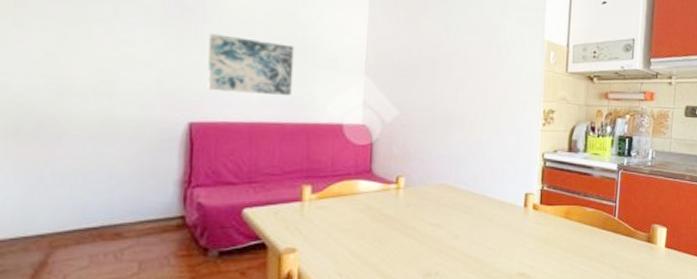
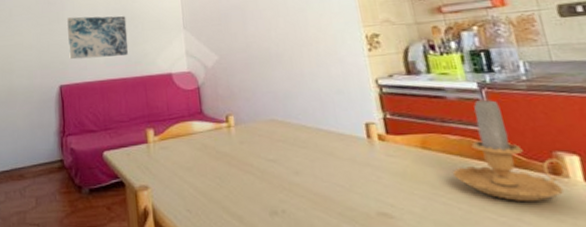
candle: none [581,176,658,263] -> present [451,96,568,203]

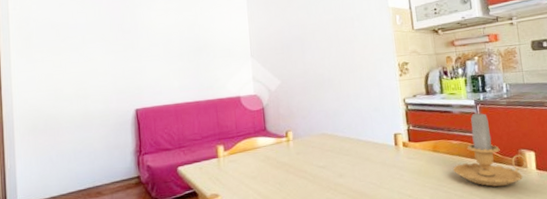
wall art: present [67,16,129,60] -> none [142,44,201,85]

